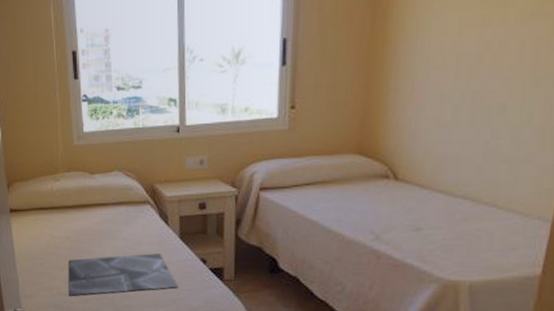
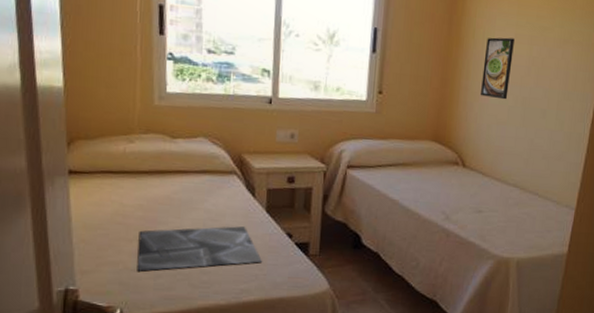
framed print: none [415,22,459,98] -> present [481,37,515,100]

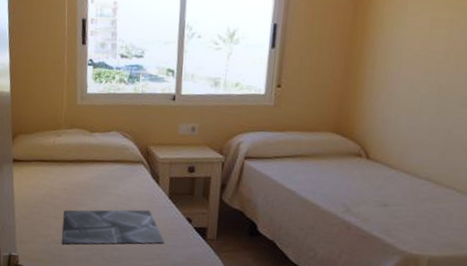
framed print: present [481,37,515,100] -> none [388,22,430,89]

